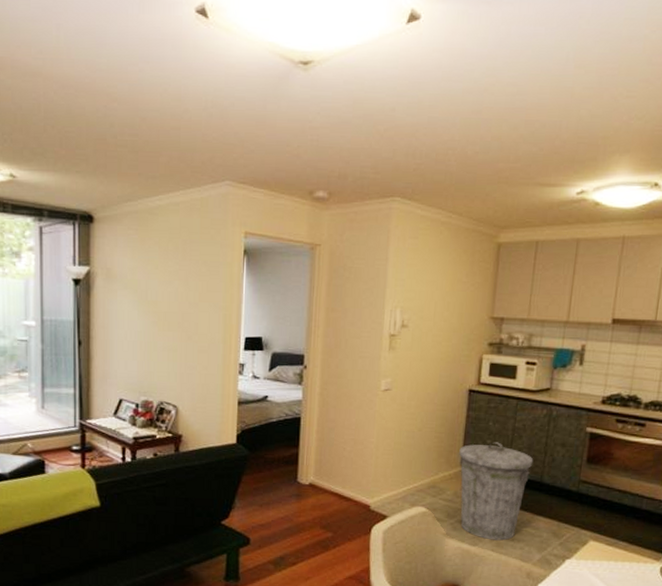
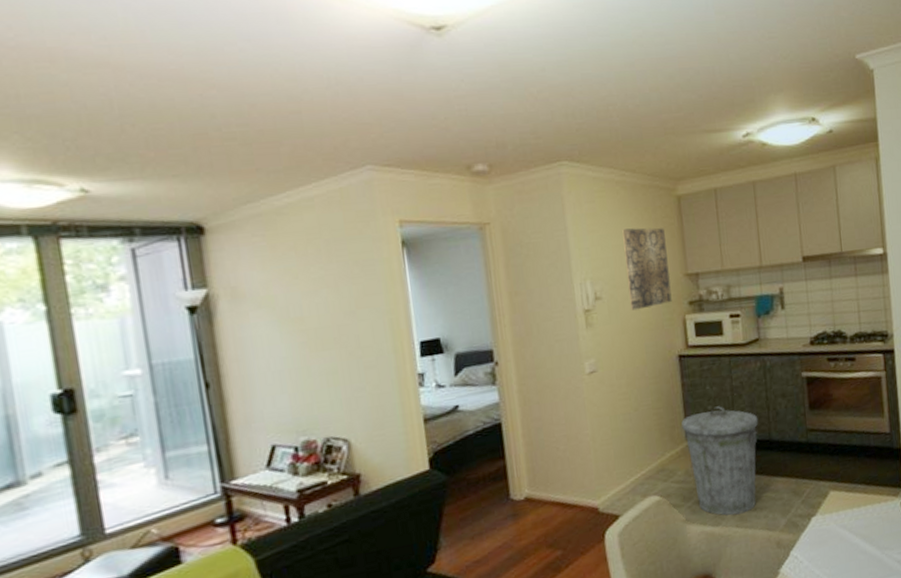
wall art: none [433,267,479,343] -> present [622,227,672,311]

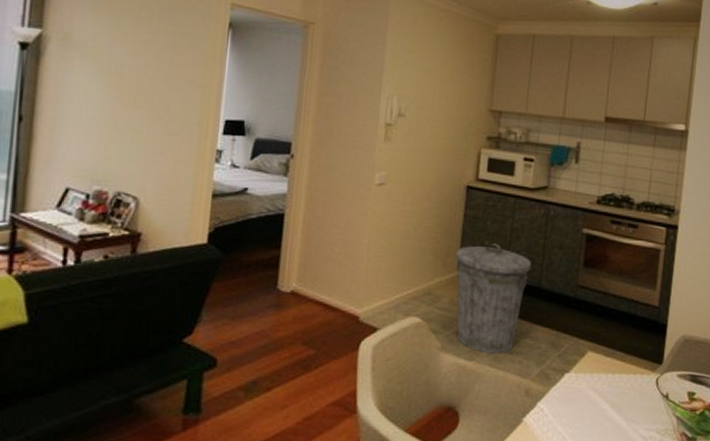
wall art: present [622,227,672,311] -> none [430,55,478,135]

